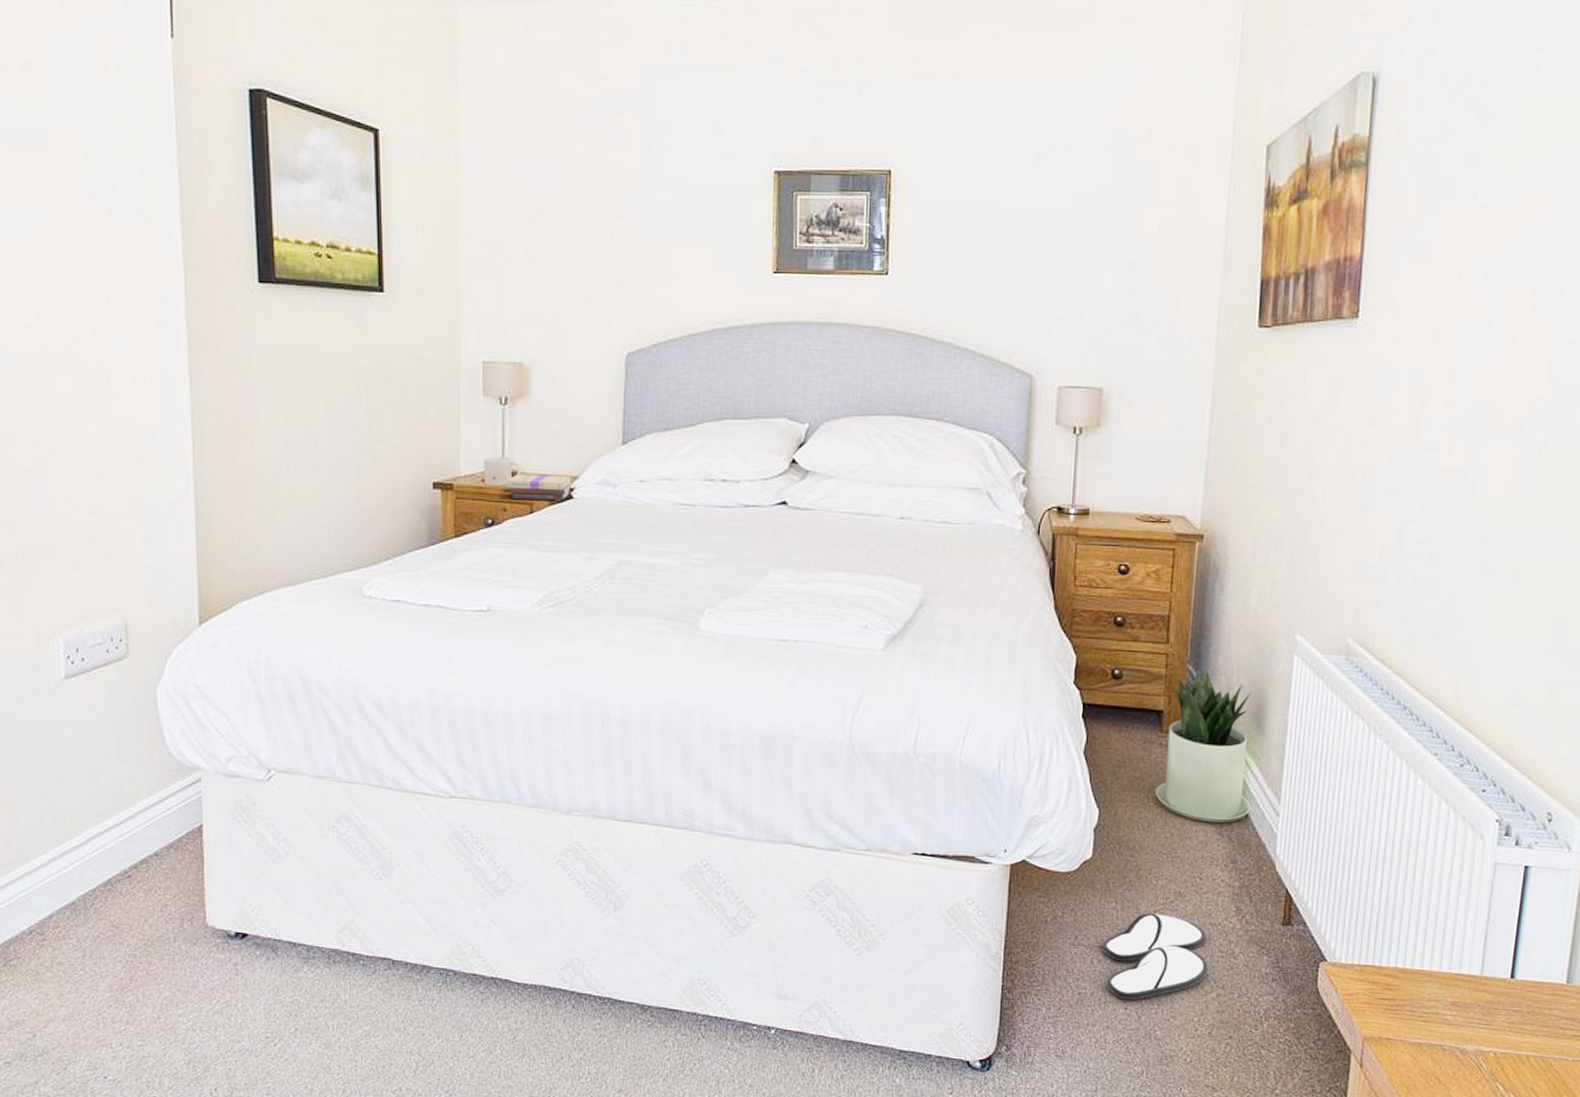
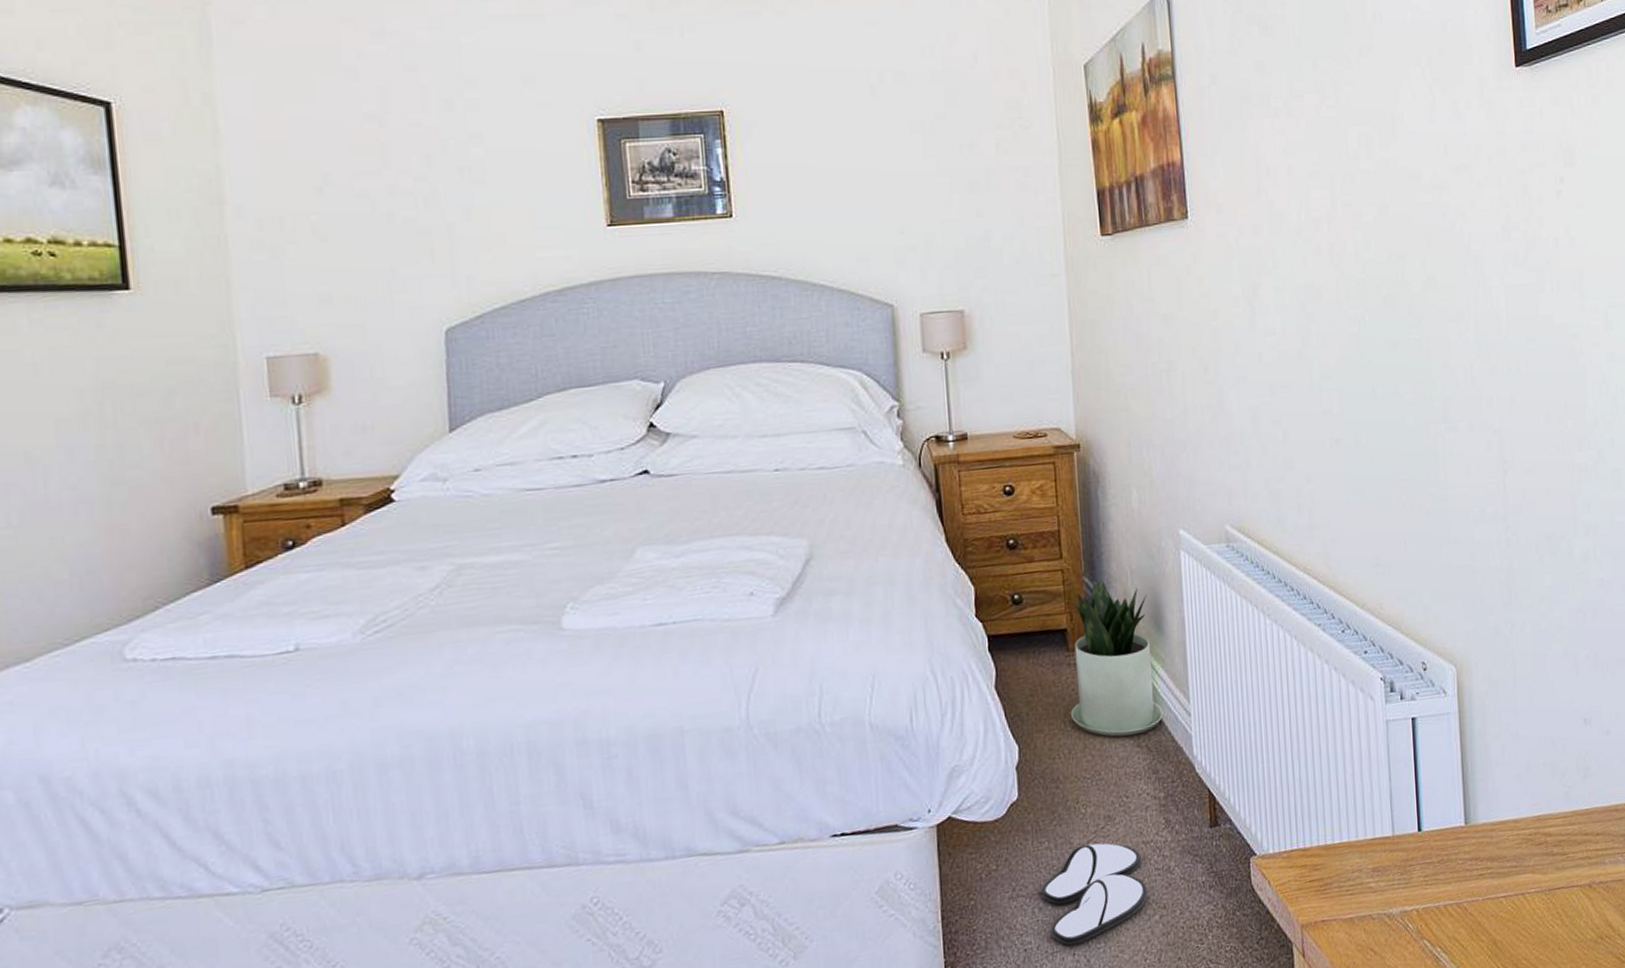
mug: present [483,456,521,488] -> none [276,464,326,503]
books: present [503,474,571,500] -> none [304,476,391,512]

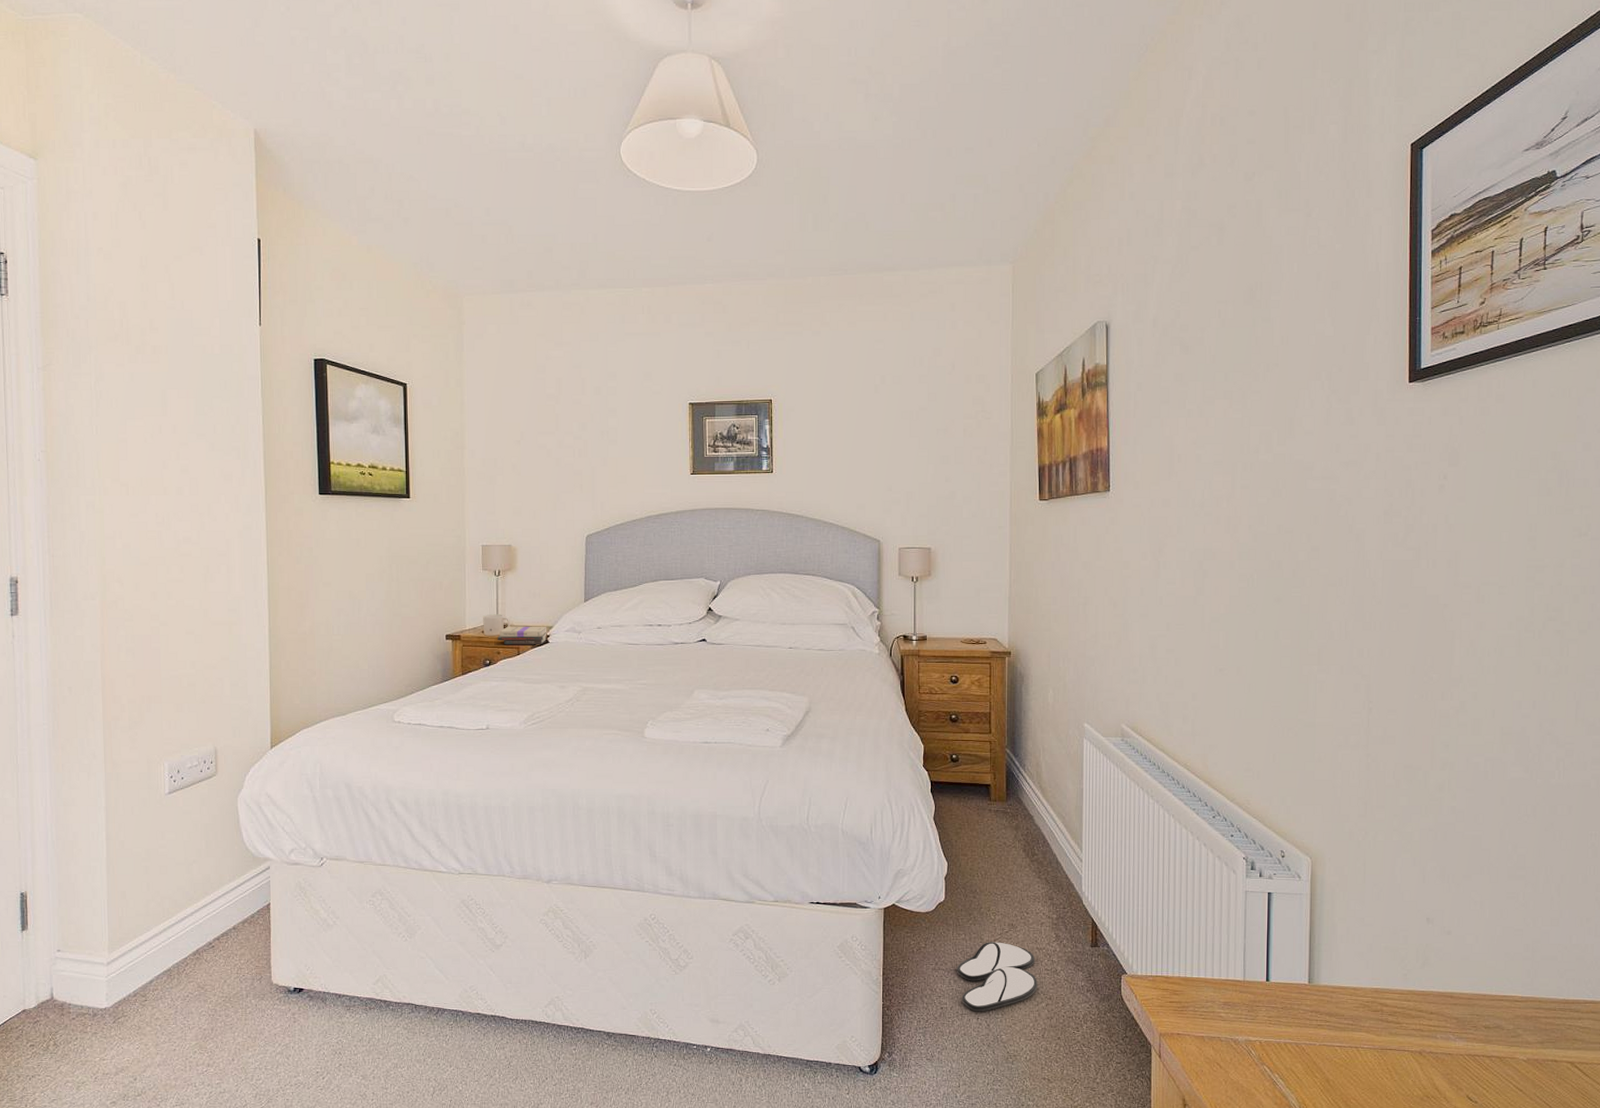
mug: none [276,464,326,503] -> present [483,614,510,637]
books: none [304,476,391,512] -> present [497,626,547,644]
planter: present [1070,579,1164,737] -> none [988,752,1061,869]

